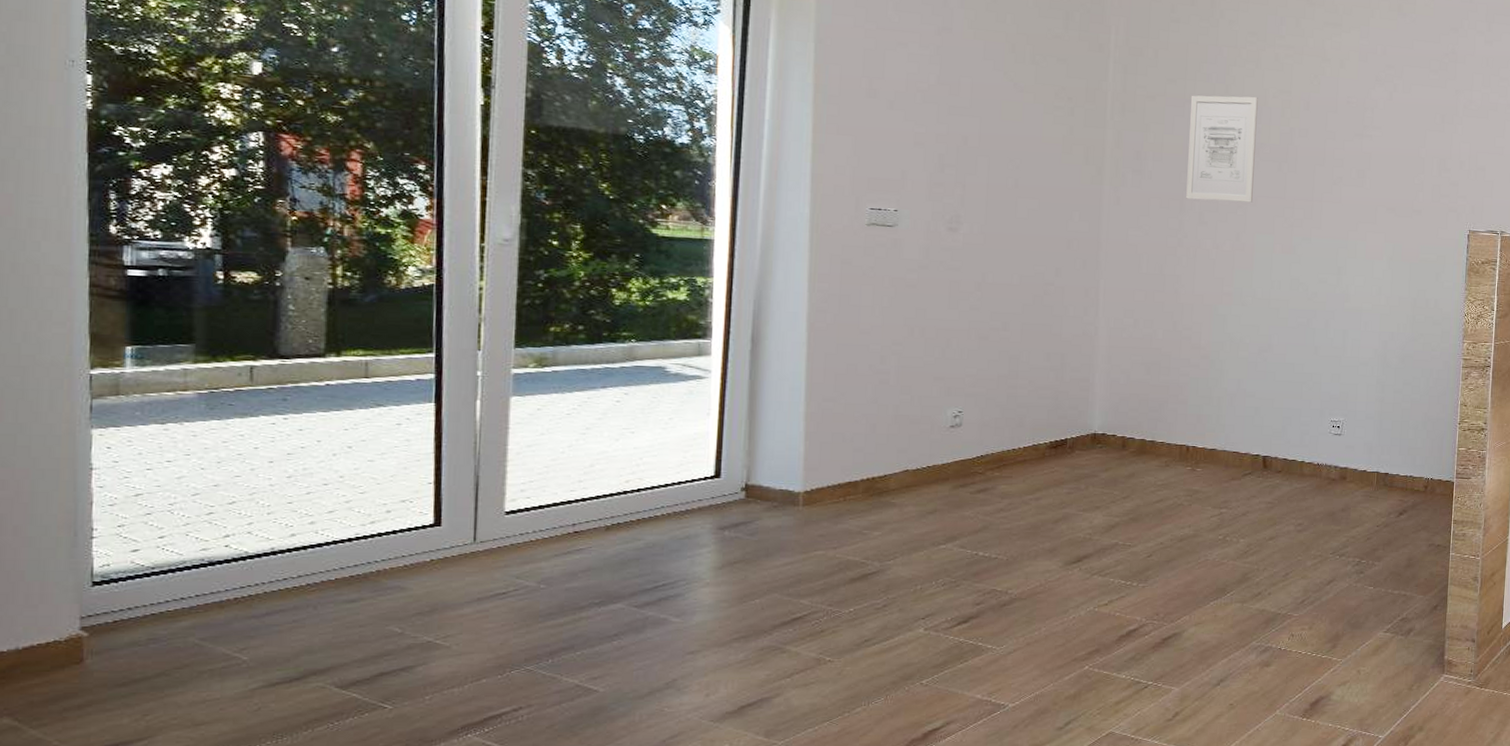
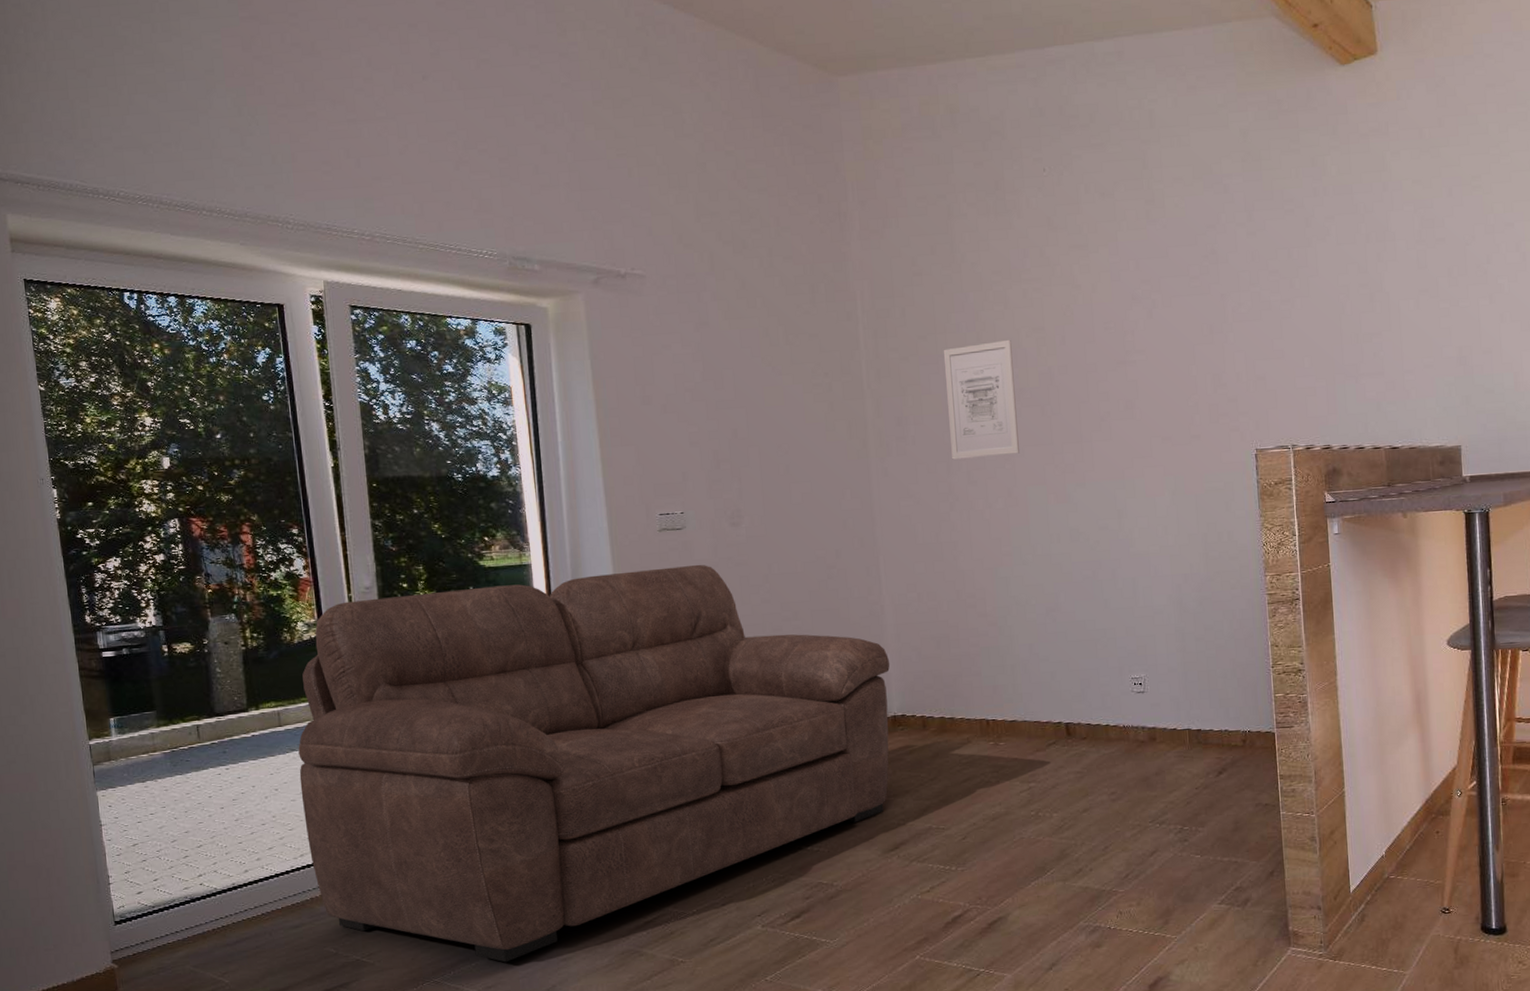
sofa: none [382,251,1097,653] -> present [298,564,890,963]

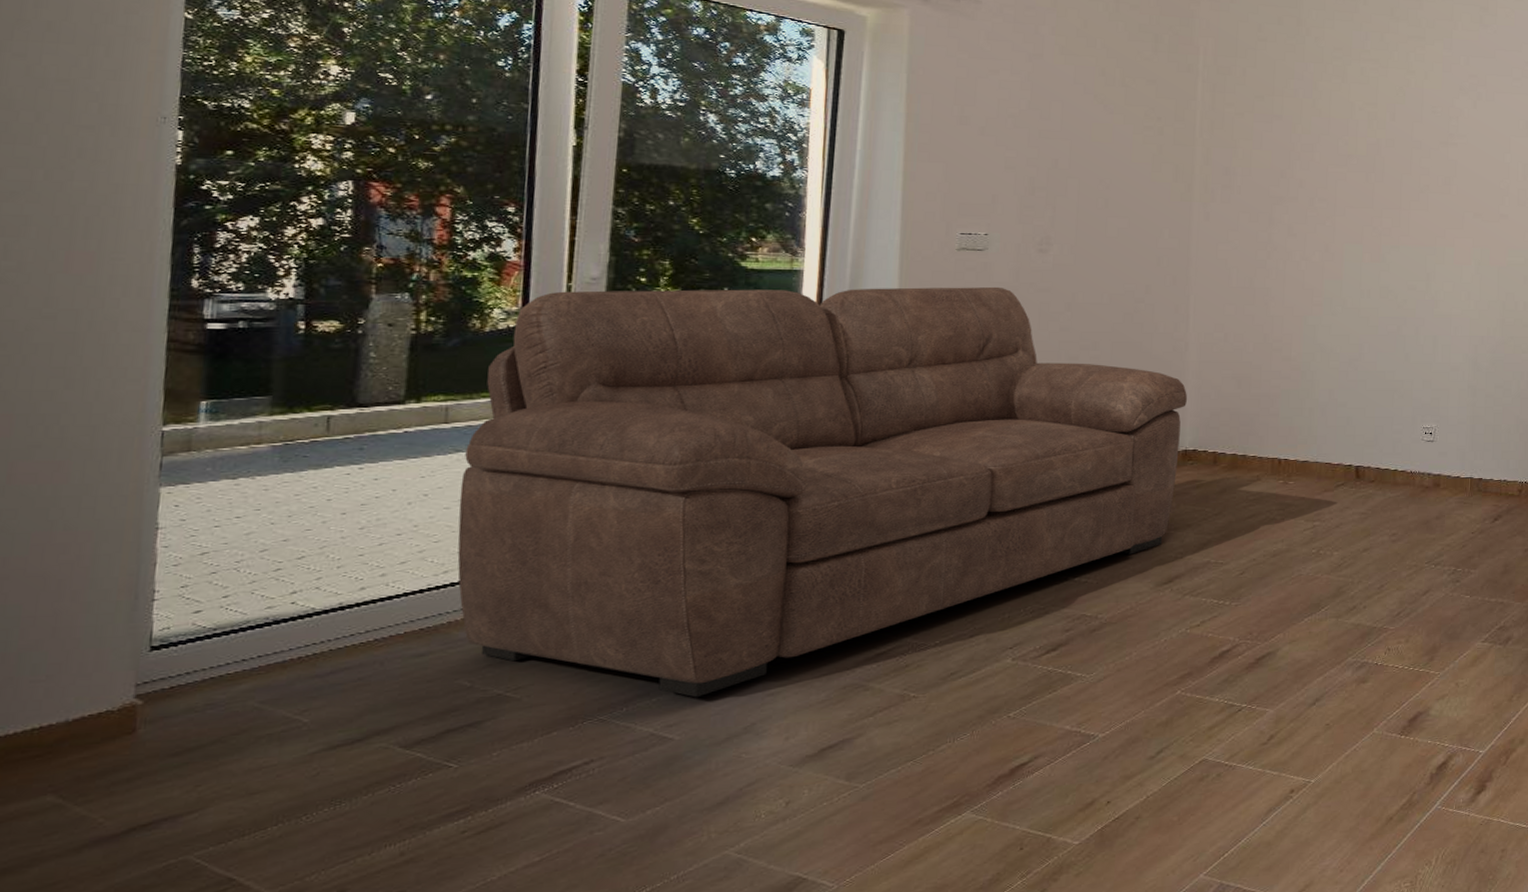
wall art: present [943,339,1019,460] -> none [1275,109,1345,213]

